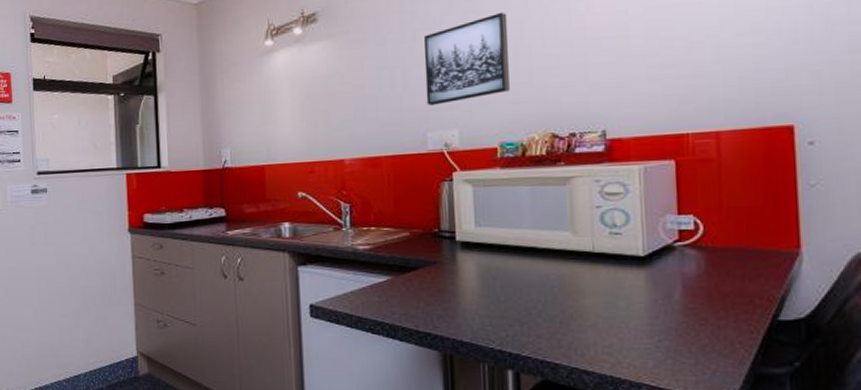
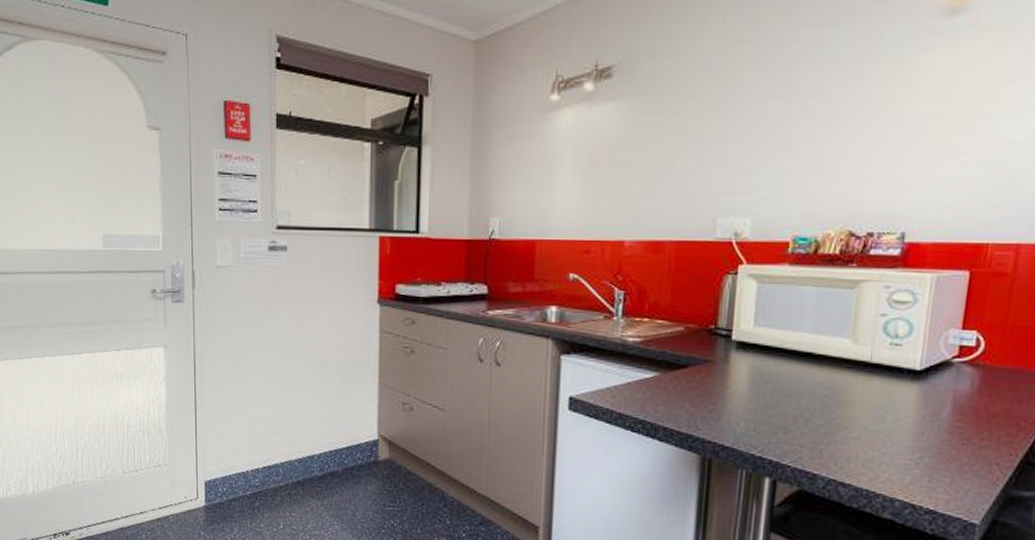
wall art: present [423,12,510,105] -> none [721,87,823,188]

